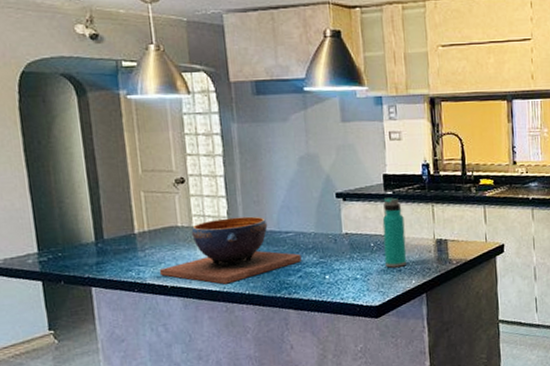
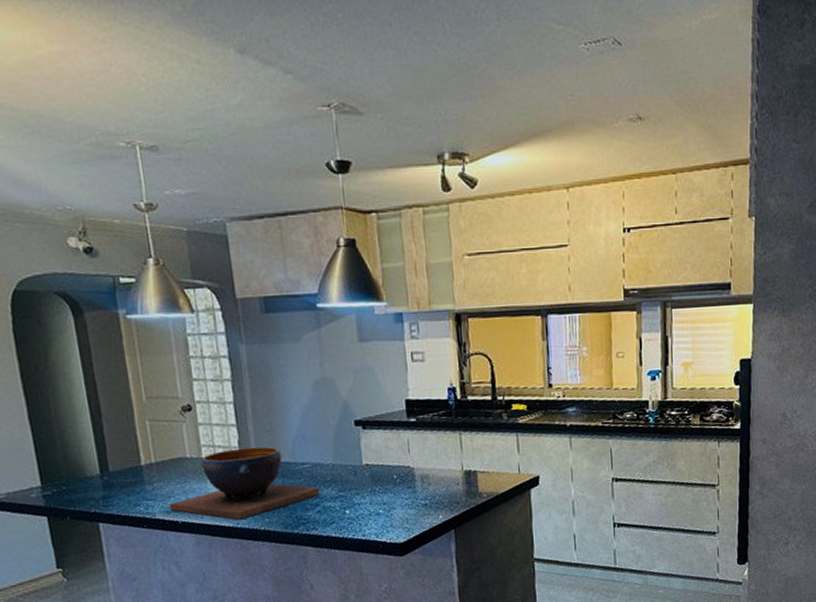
water bottle: present [382,197,407,268] -> none [405,425,433,502]

